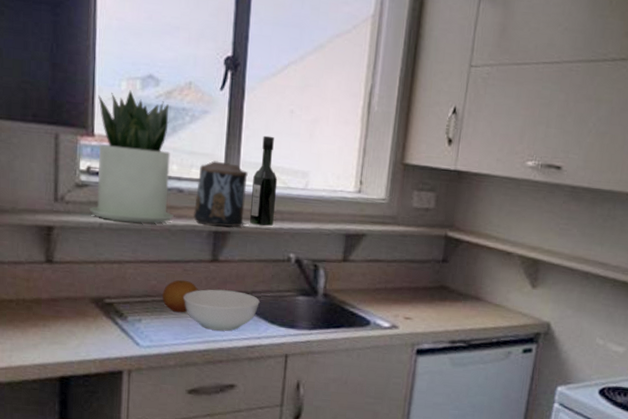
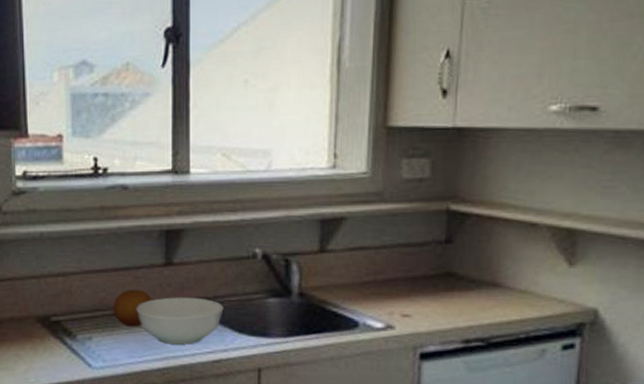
planter: present [89,90,175,224] -> none [28,81,121,229]
canister: present [193,160,248,228] -> none [140,149,202,224]
bottle: present [249,135,278,227] -> none [205,113,235,219]

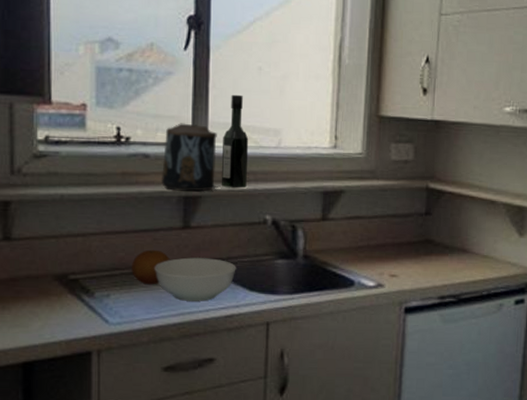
canister: none [140,149,202,224] -> present [160,123,218,192]
bottle: none [205,113,235,219] -> present [221,94,249,189]

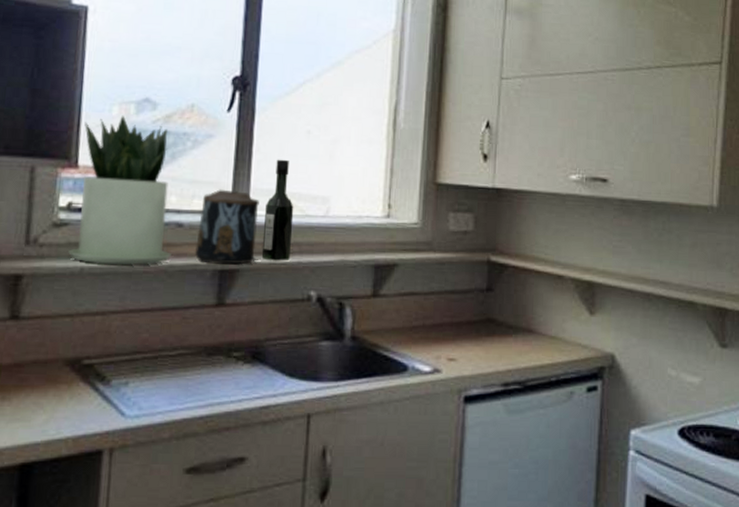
planter: none [49,54,141,192] -> present [68,115,173,265]
fruit: present [132,249,171,285] -> none [155,330,201,371]
bowl: present [154,257,236,301] -> none [181,339,275,390]

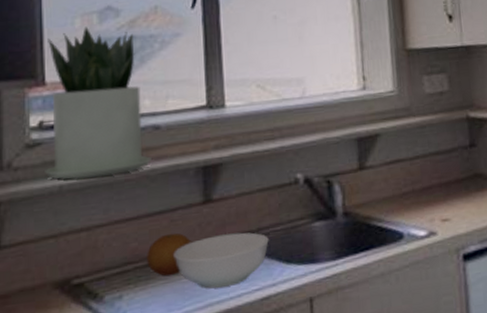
fruit: none [155,330,201,371] -> present [147,233,192,277]
bowl: none [181,339,275,390] -> present [173,232,269,289]
canister: present [194,189,260,265] -> none [174,85,241,161]
bottle: present [261,159,294,261] -> none [241,47,272,150]

